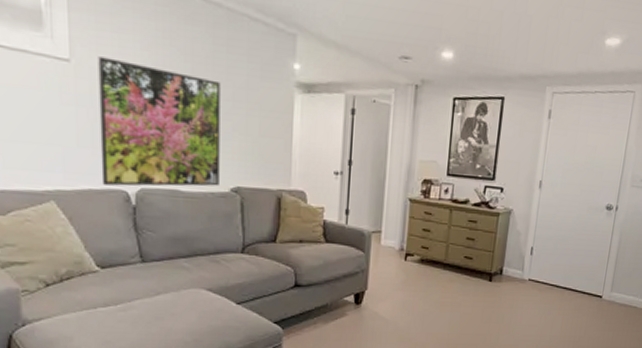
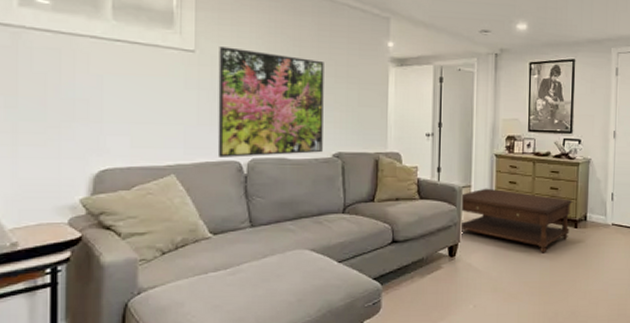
coffee table: none [369,234,490,306] -> present [462,188,573,253]

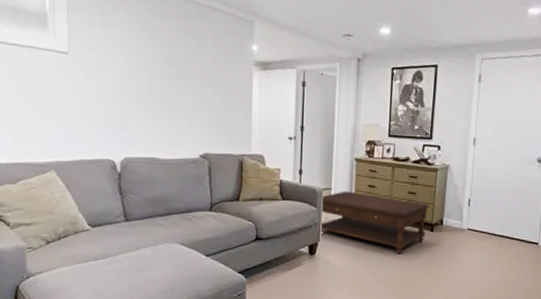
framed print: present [217,46,324,158] -> none [91,48,191,156]

